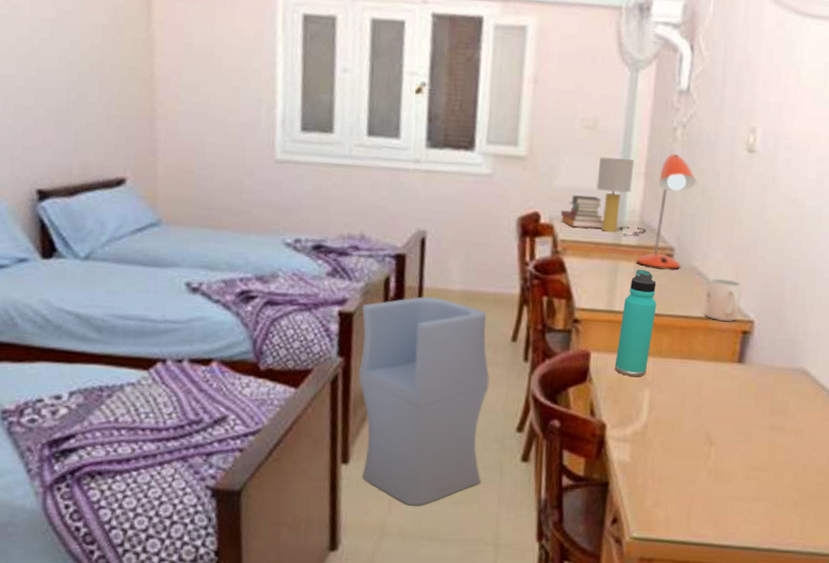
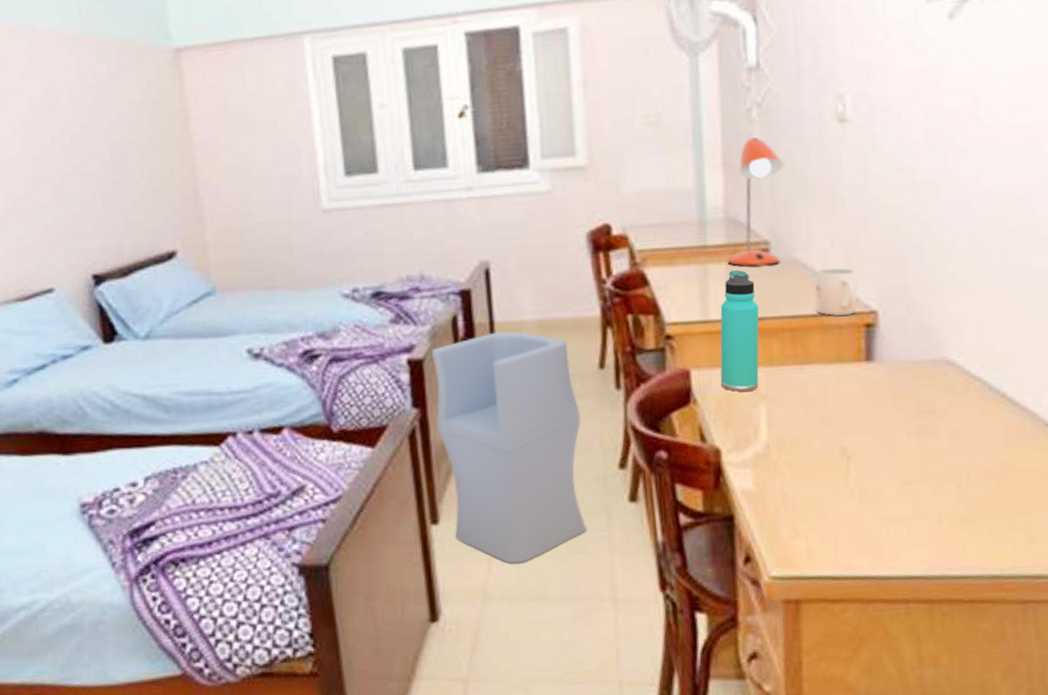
books: present [560,195,604,229] -> none [633,198,684,234]
table lamp: present [596,156,646,237] -> none [668,151,734,237]

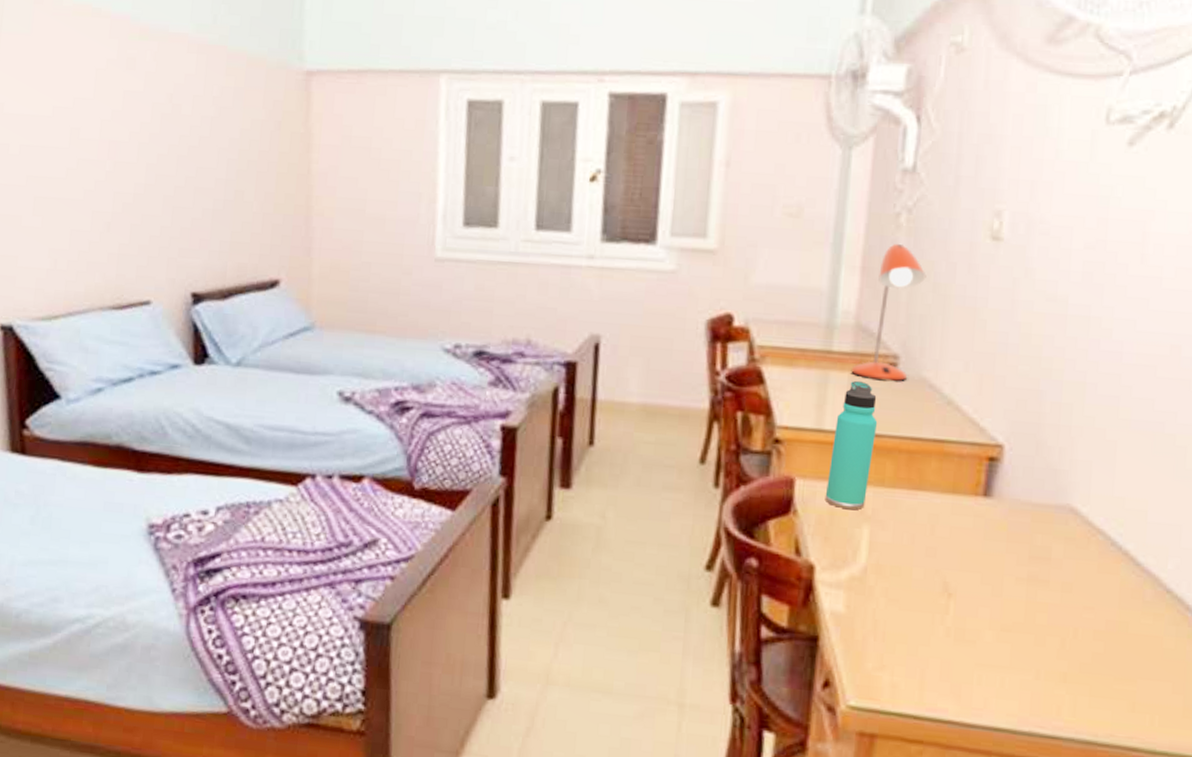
trash bin: present [432,330,588,564] -> none [522,410,673,653]
mug: present [814,267,858,316] -> none [938,392,987,446]

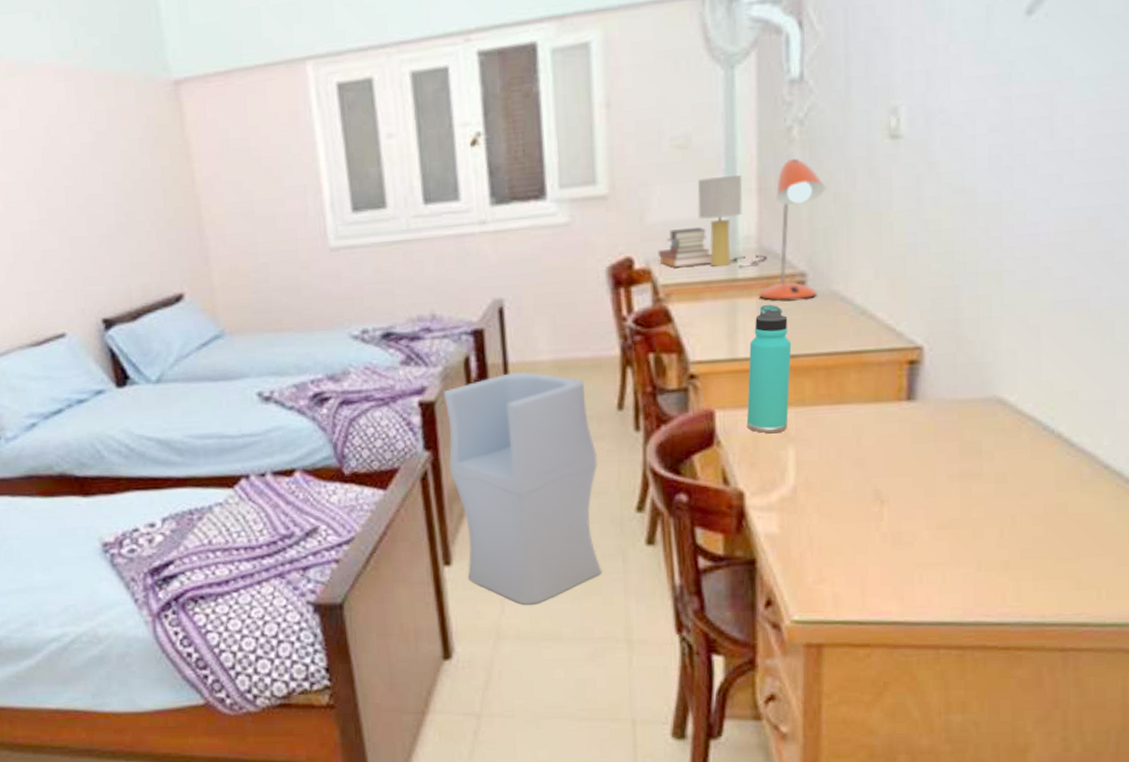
trash bin: none [522,410,673,653] -> present [444,371,603,605]
books: none [758,293,811,333] -> present [657,227,713,267]
table lamp: none [801,248,863,342] -> present [697,175,767,269]

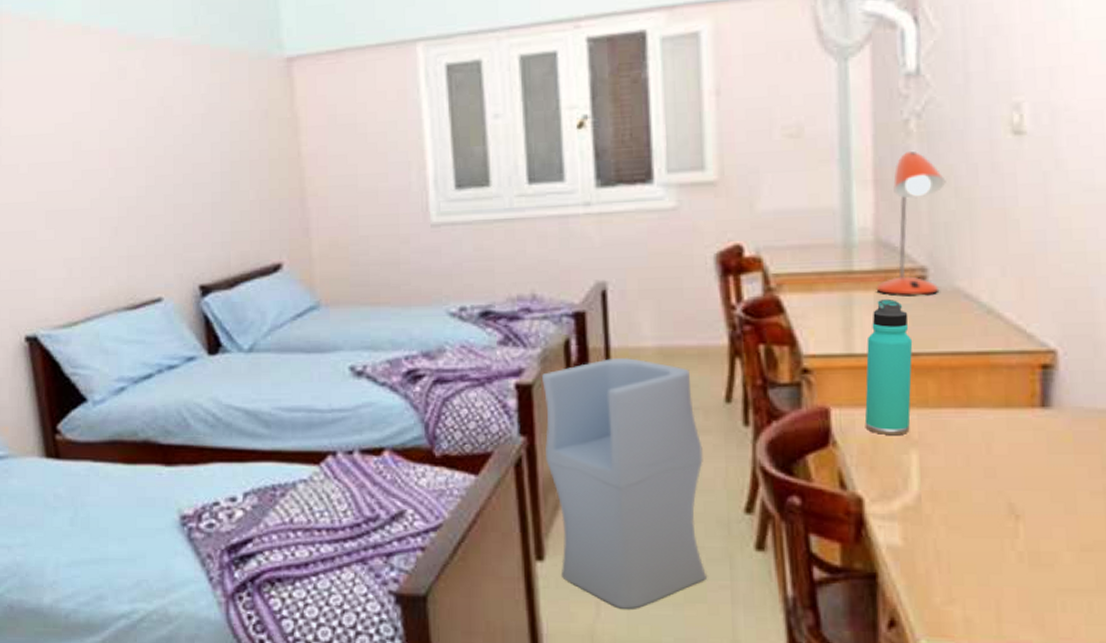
books: present [657,227,713,267] -> none [768,217,827,257]
table lamp: present [697,175,767,269] -> none [810,166,885,261]

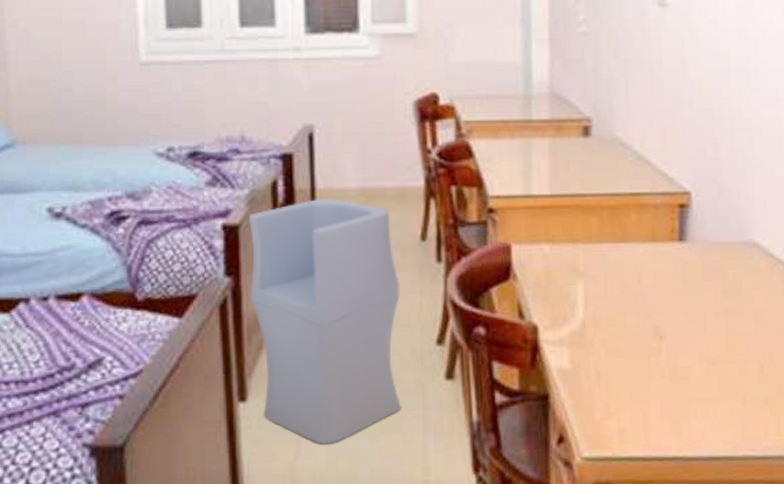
thermos bottle: present [864,298,913,434] -> none [540,145,580,268]
desk lamp: present [876,150,946,296] -> none [550,15,607,144]

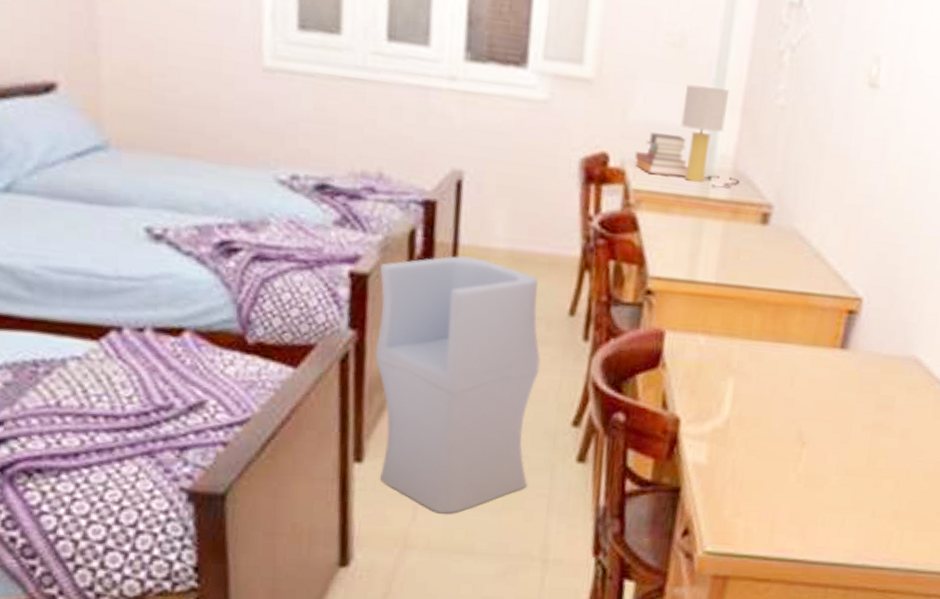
books: none [461,70,510,106] -> present [634,132,689,177]
table lamp: none [497,25,558,111] -> present [681,84,740,189]

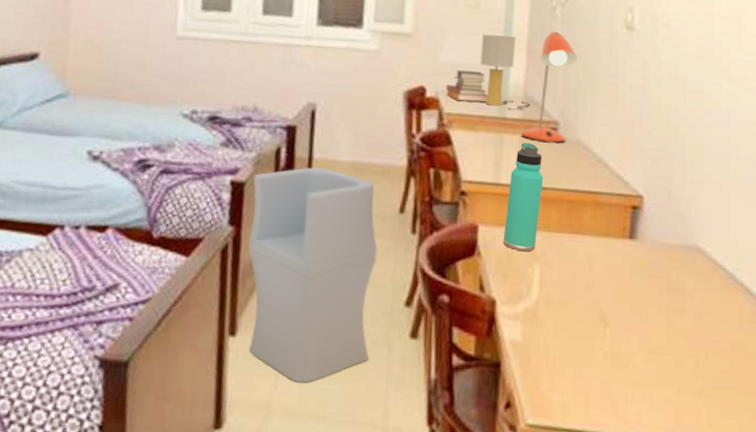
thermos bottle: none [693,230,749,362] -> present [503,142,544,251]
desk lamp: none [725,84,805,233] -> present [521,31,578,144]

